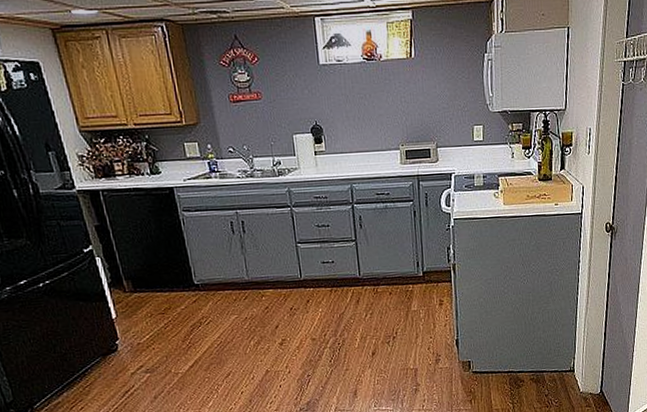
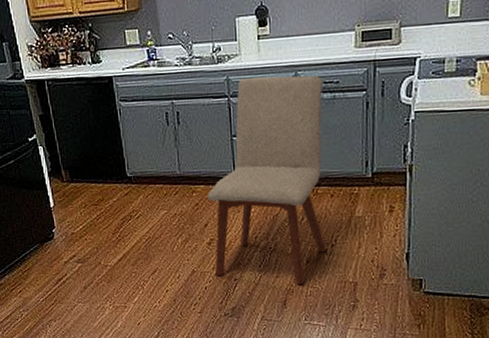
chair: none [276,188,390,375] -> present [207,75,328,284]

